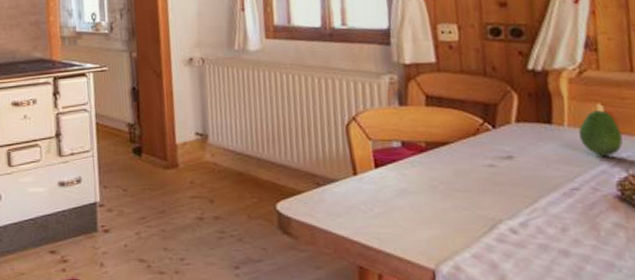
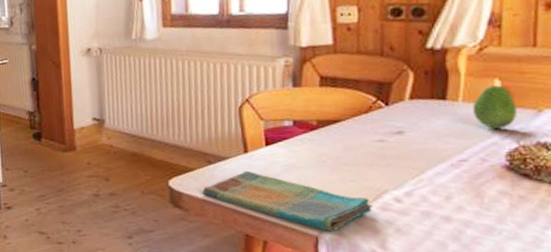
dish towel: none [312,195,489,265] -> present [202,170,373,232]

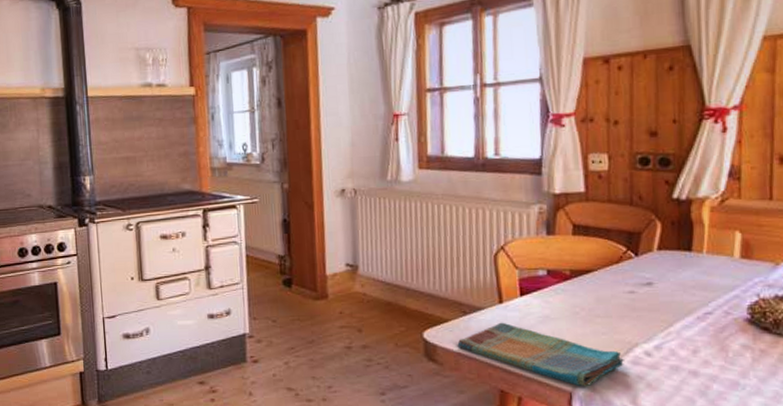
fruit: present [473,85,517,129] -> none [716,237,756,281]

